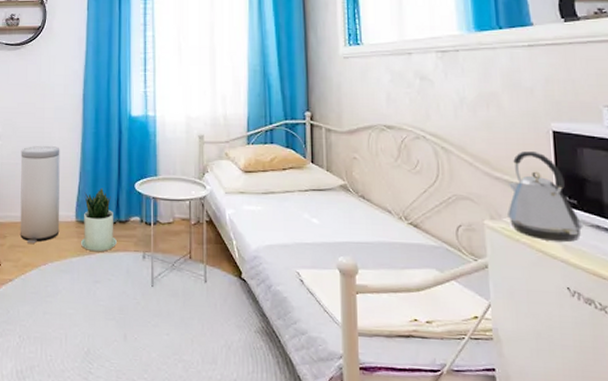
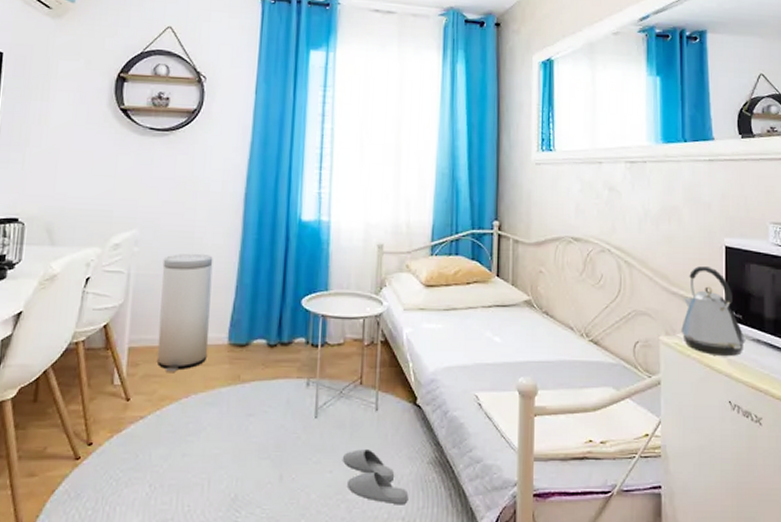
planter: present [80,188,117,252] -> none [232,304,277,380]
slippers: none [178,316,239,369] -> present [343,449,409,505]

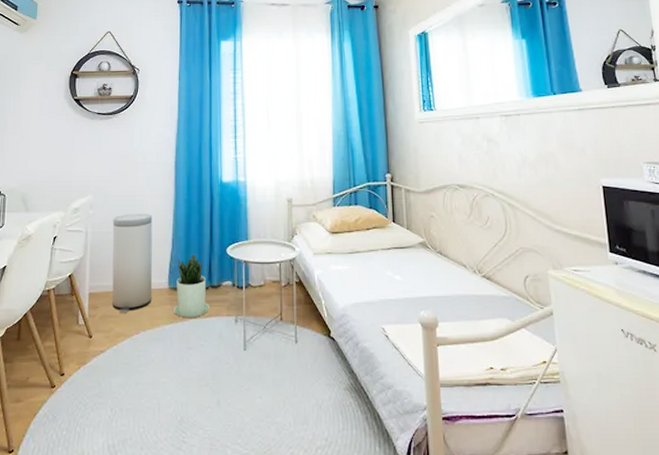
planter: none [232,304,277,380] -> present [173,253,209,318]
slippers: present [343,449,409,505] -> none [270,377,330,427]
kettle: present [681,265,746,357] -> none [567,204,632,288]

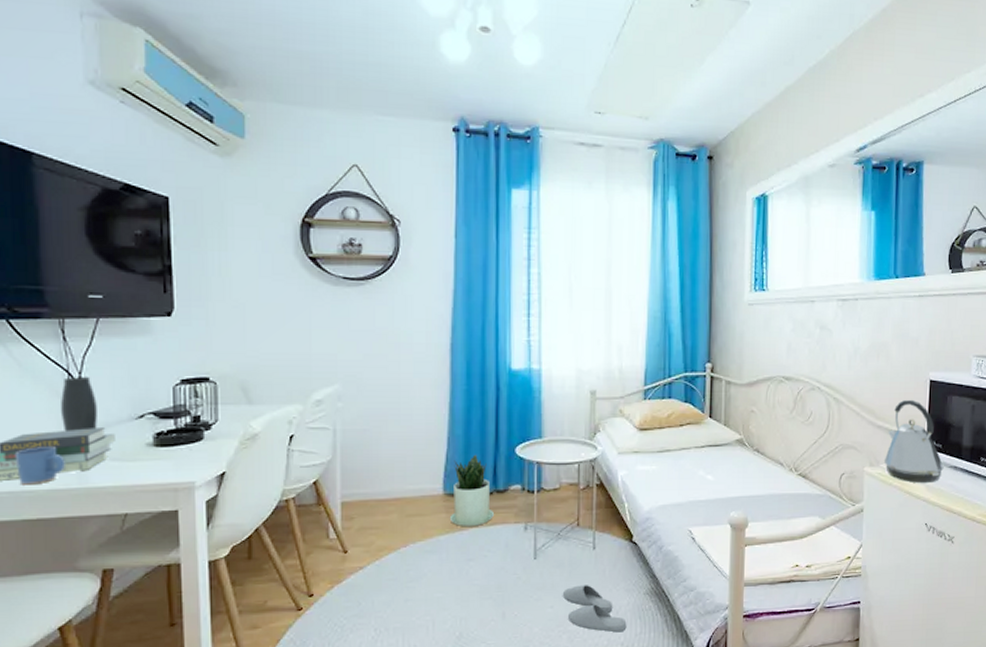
pedal bin: present [111,213,153,313] -> none [369,406,423,524]
slippers: none [270,377,330,427] -> present [563,585,627,633]
kettle: none [567,204,632,288] -> present [884,399,944,484]

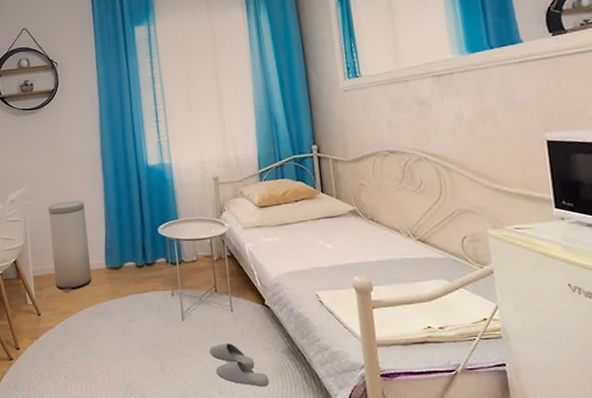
pedal bin: none [369,406,423,524] -> present [48,200,92,292]
planter: present [449,454,494,527] -> none [111,235,146,294]
kettle: present [884,399,944,484] -> none [508,161,580,244]

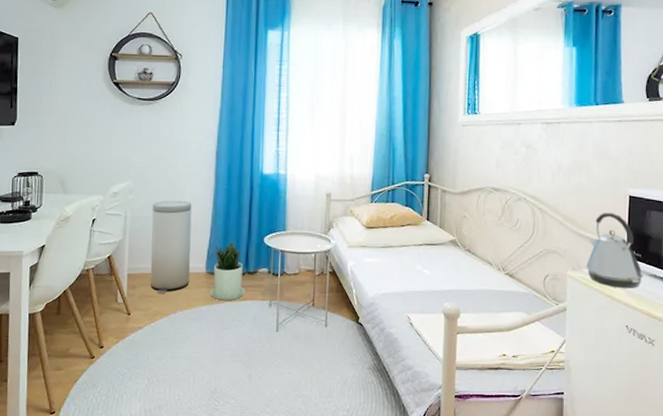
planter: none [111,235,146,294] -> present [209,241,245,301]
slippers: present [210,343,269,387] -> none [299,356,352,401]
kettle: none [508,161,580,244] -> present [586,212,644,289]

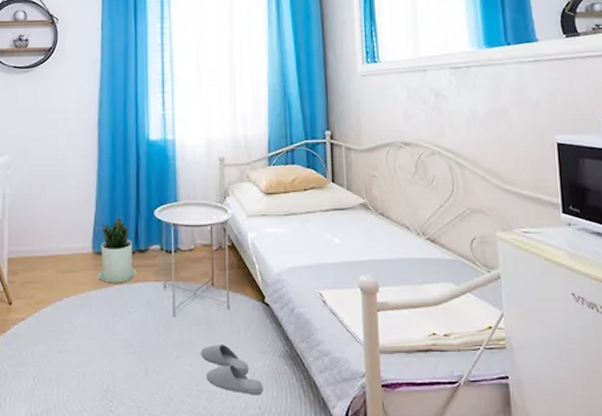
pedal bin: present [150,200,192,294] -> none [32,173,76,279]
slippers: none [299,356,352,401] -> present [201,345,263,395]
kettle: present [586,212,644,289] -> none [517,162,585,250]

